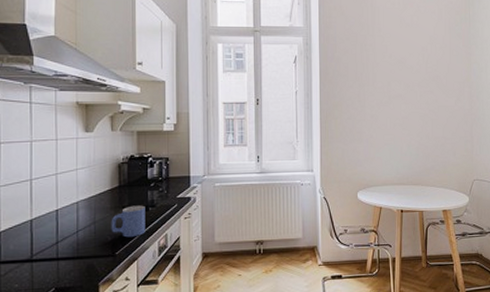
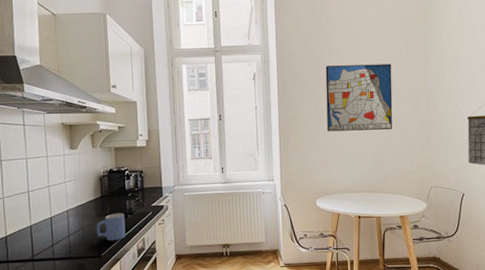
wall art: none [369,52,436,120] -> present [325,63,393,132]

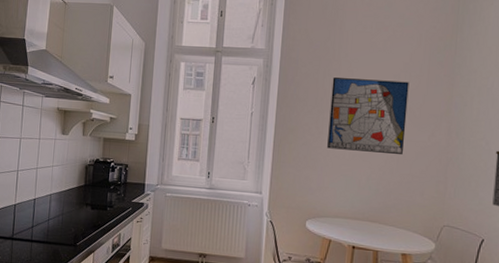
mug: present [96,213,126,241] -> none [75,203,105,232]

